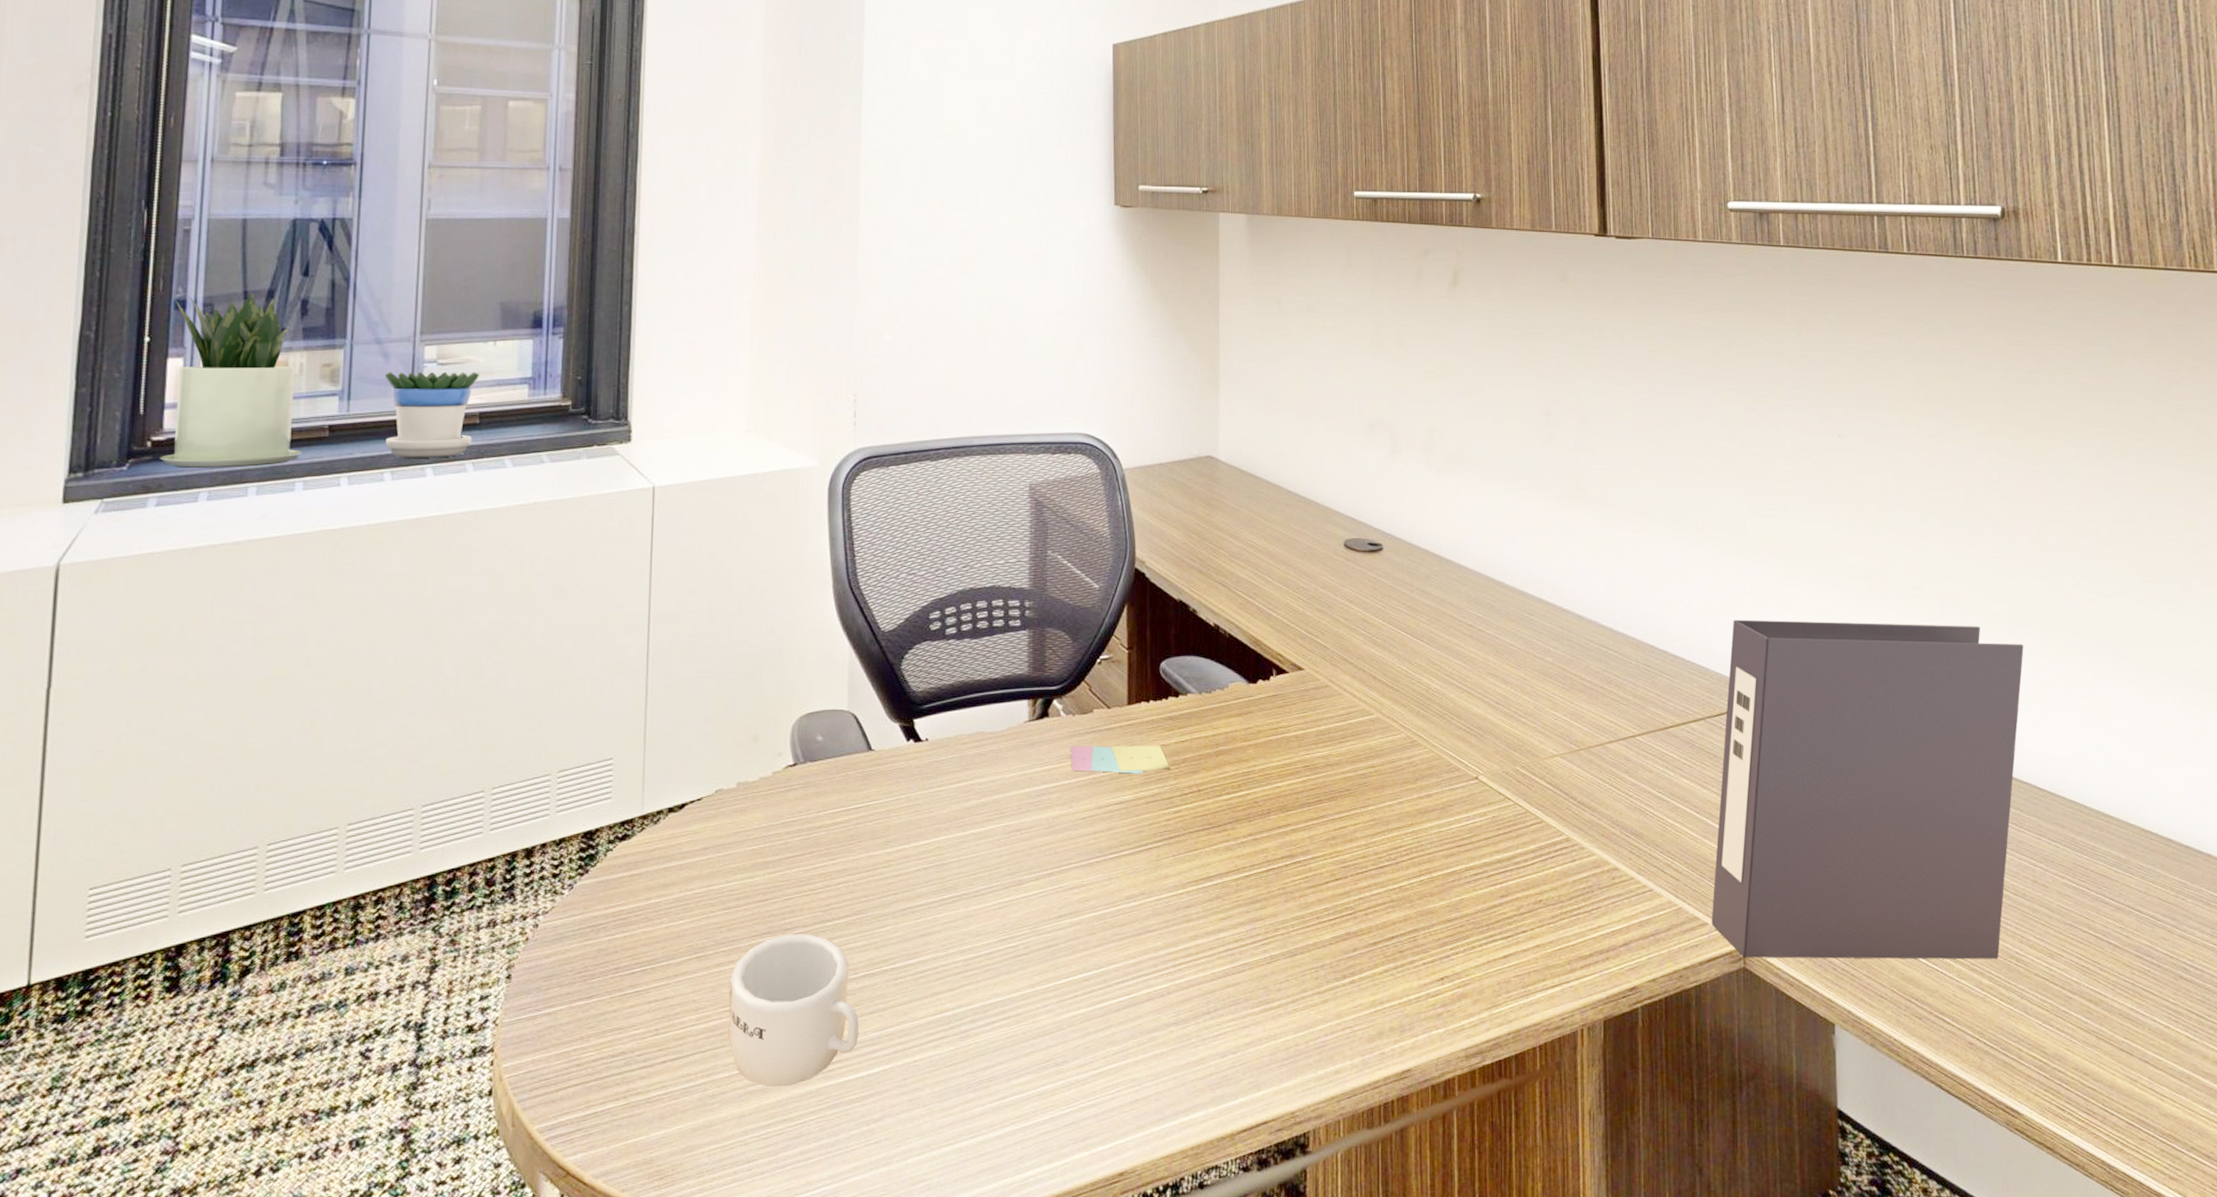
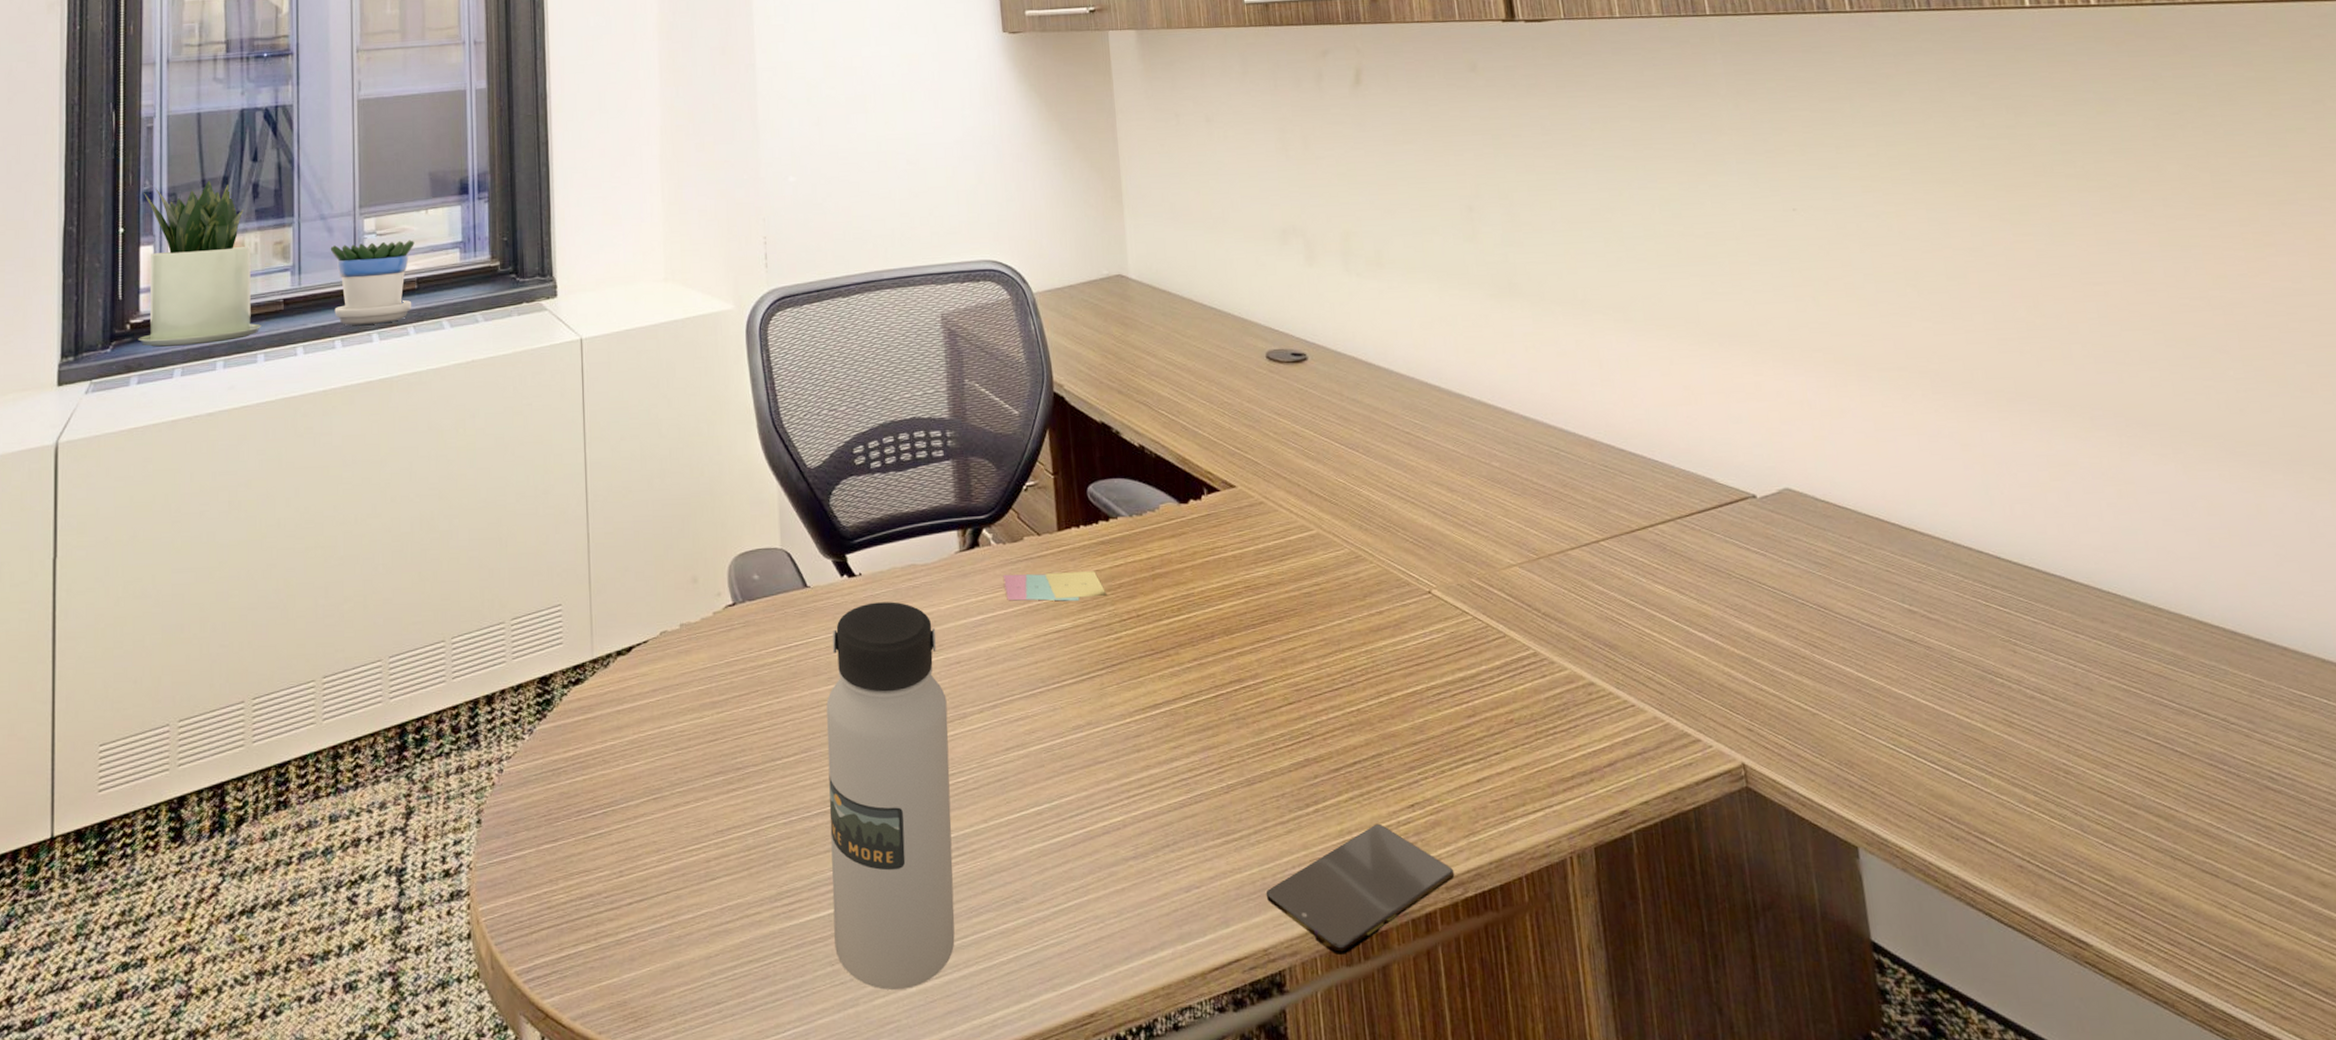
mug: present [727,934,859,1088] -> none [687,773,816,928]
water bottle: none [872,768,1004,1150] -> present [826,601,955,991]
smartphone: none [1299,995,1474,1119] -> present [1267,823,1454,956]
binder: present [1711,619,2024,960] -> none [1695,405,2043,777]

